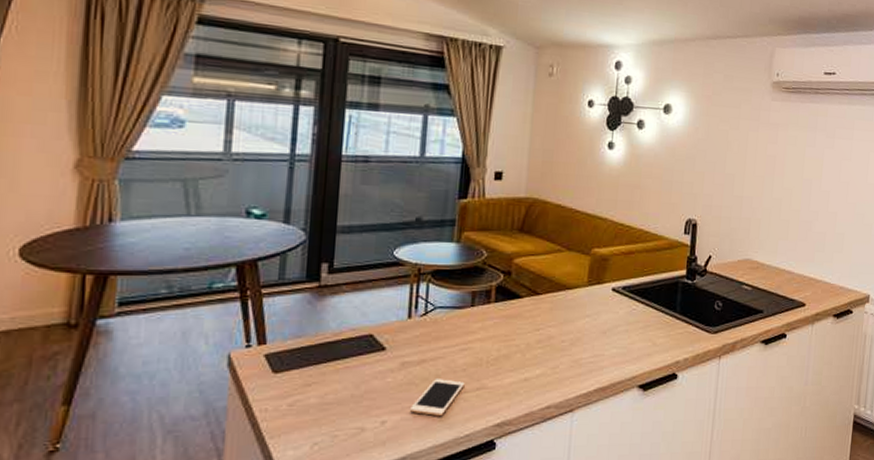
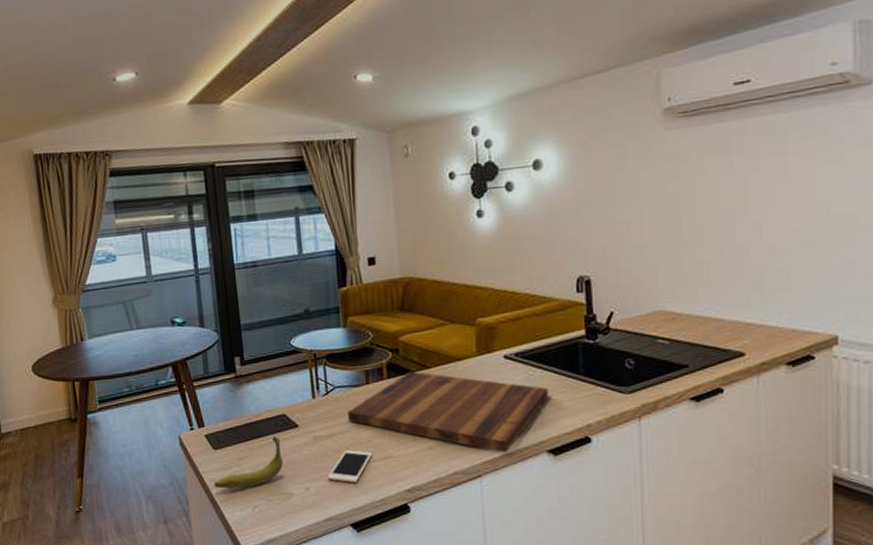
banana: none [265,360,361,421] -> present [214,436,283,489]
cutting board: none [445,296,648,387] -> present [348,371,549,453]

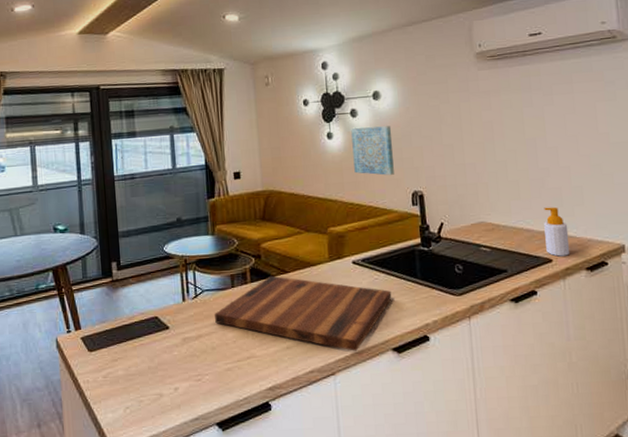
banana: present [214,436,283,489] -> none [88,338,154,390]
cell phone: present [328,450,372,483] -> none [196,350,237,382]
wall art: none [505,200,556,259] -> present [351,126,394,175]
soap bottle: none [737,292,768,350] -> present [544,207,570,257]

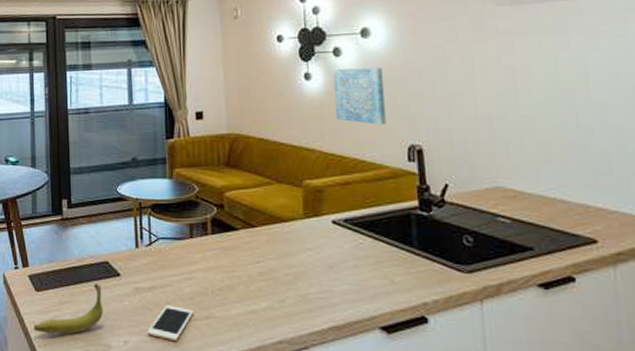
banana: none [88,338,154,390] -> present [33,284,103,334]
cell phone: none [196,350,237,382] -> present [148,305,194,341]
cutting board: present [215,275,392,351] -> none [170,228,381,325]
soap bottle: present [544,207,570,257] -> none [586,175,624,238]

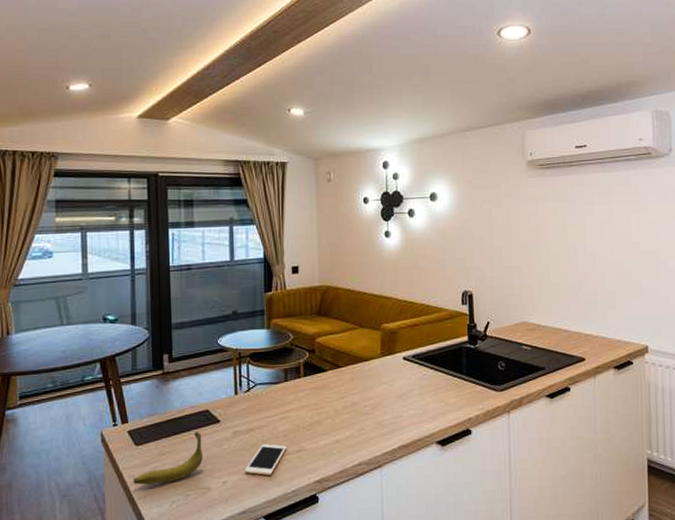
wall art: present [333,67,386,124] -> none [408,226,447,275]

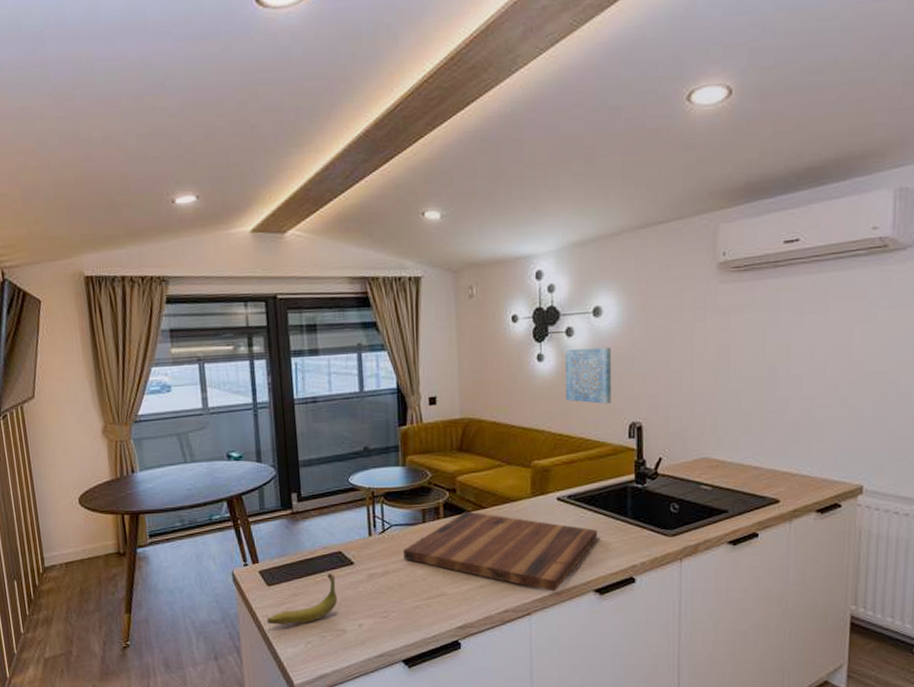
cell phone: present [245,444,287,476] -> none [381,587,426,620]
cutting board: none [267,370,439,444] -> present [403,511,598,592]
wall art: none [408,226,447,275] -> present [565,347,612,404]

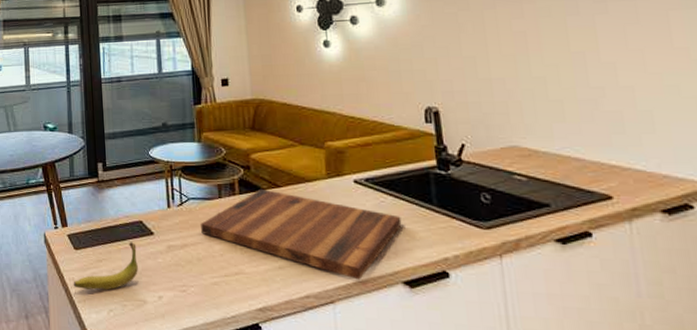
wall art: present [565,347,612,404] -> none [351,34,403,88]

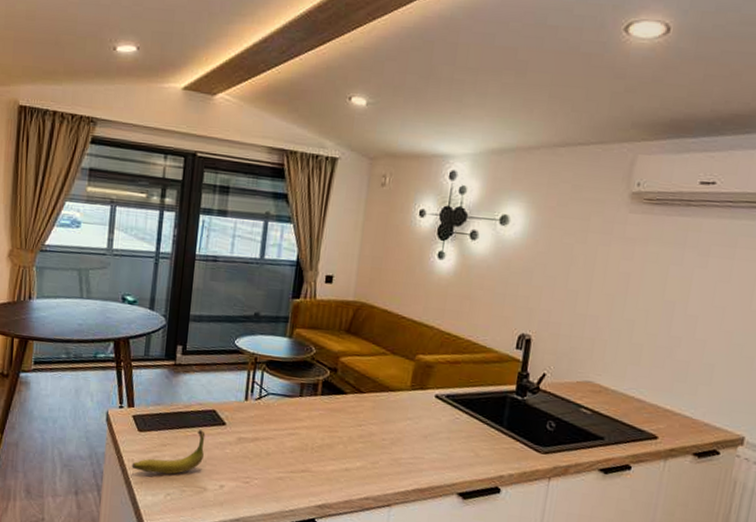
cutting board: present [201,188,402,280] -> none [275,392,471,488]

